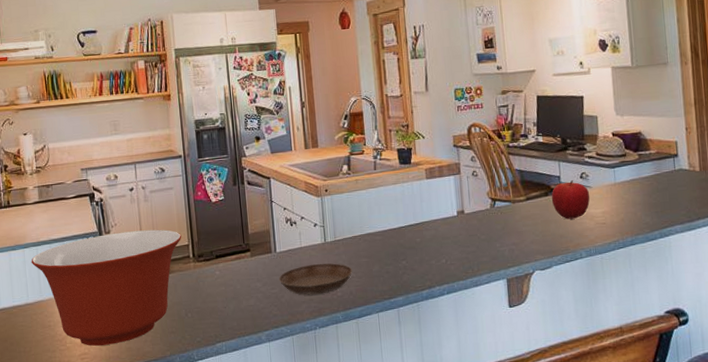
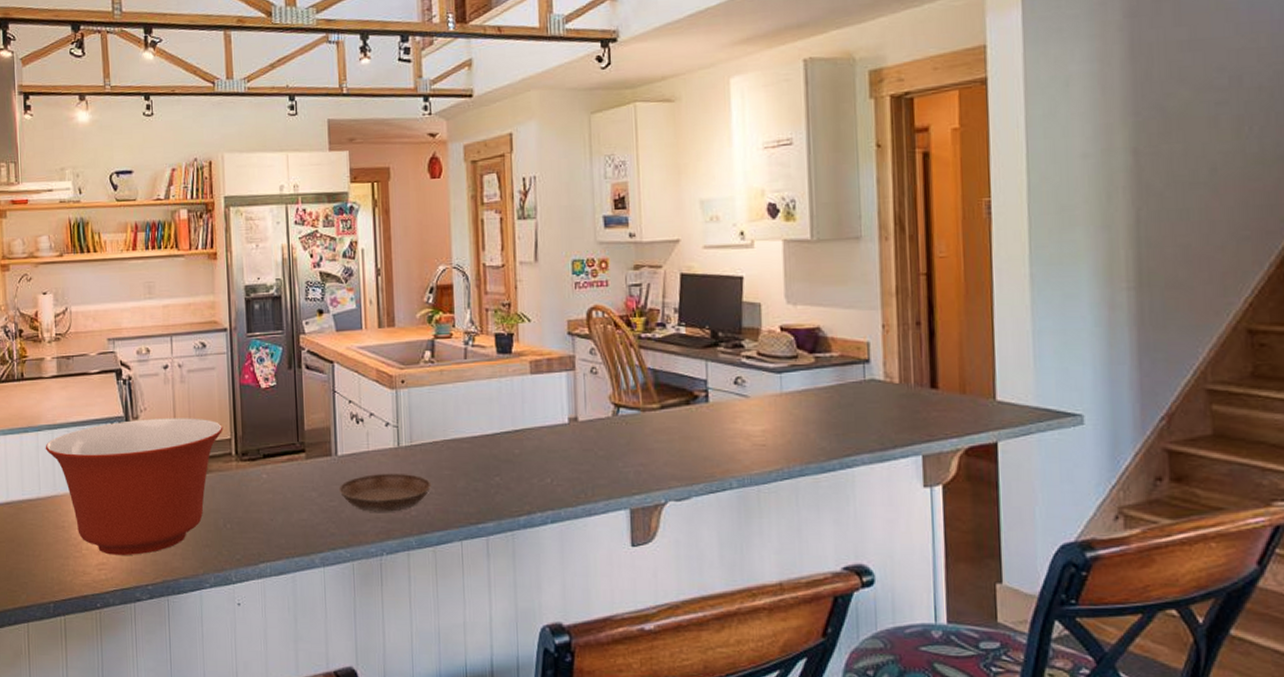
fruit: present [551,180,590,219] -> none [694,386,747,437]

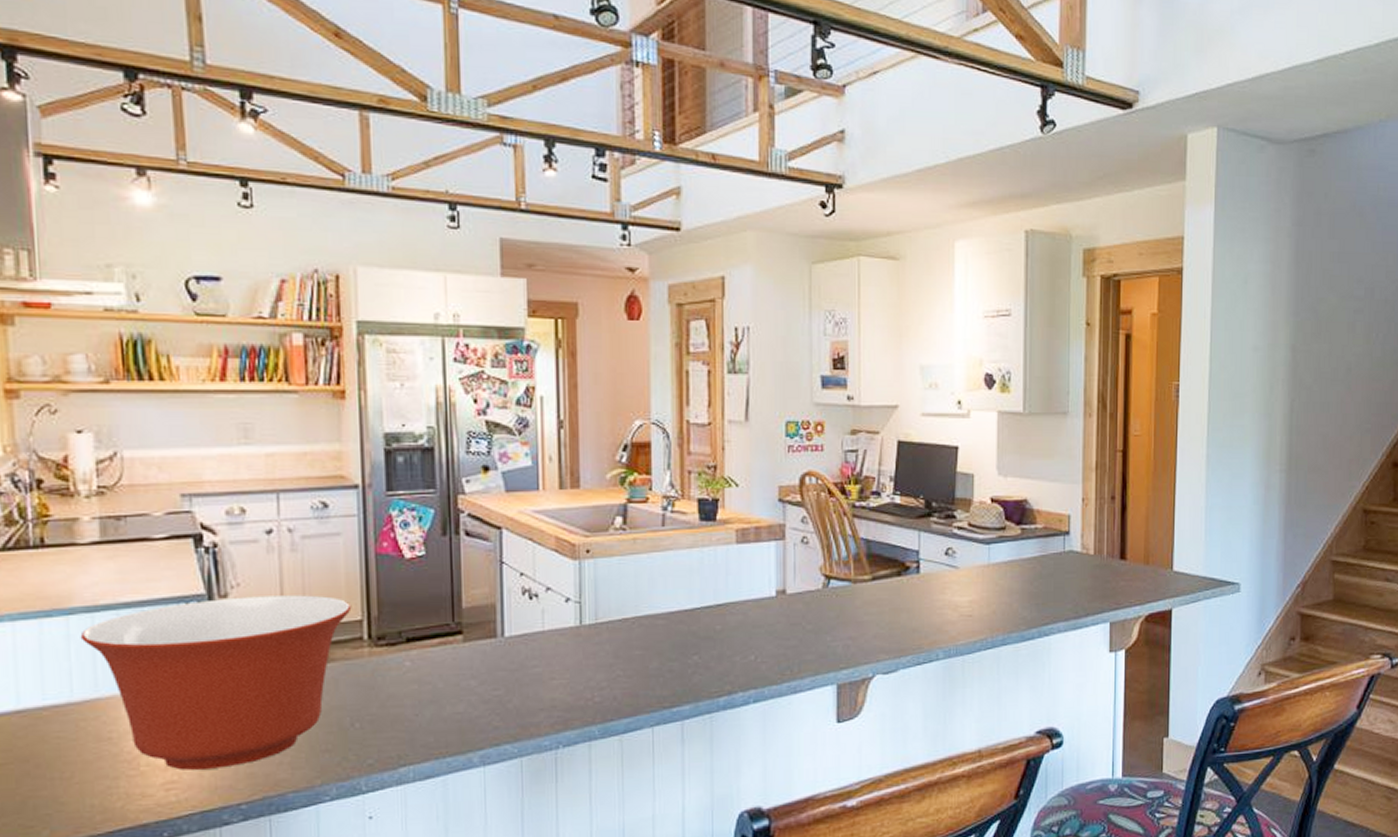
saucer: present [338,473,432,512] -> none [505,654,619,700]

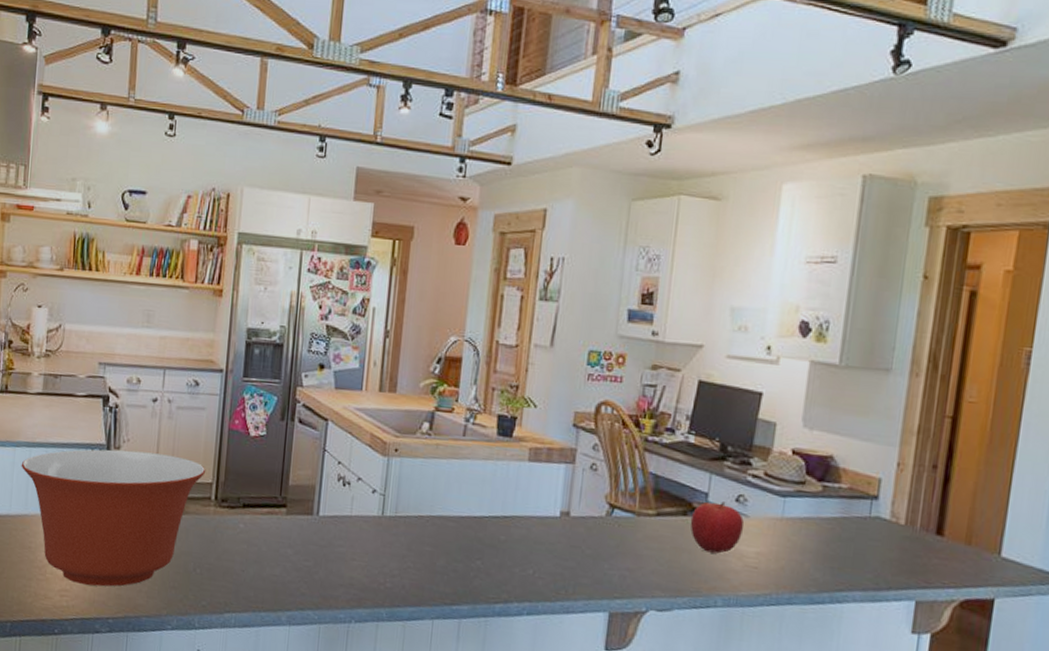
fruit: none [905,557,956,608] -> present [690,501,745,554]

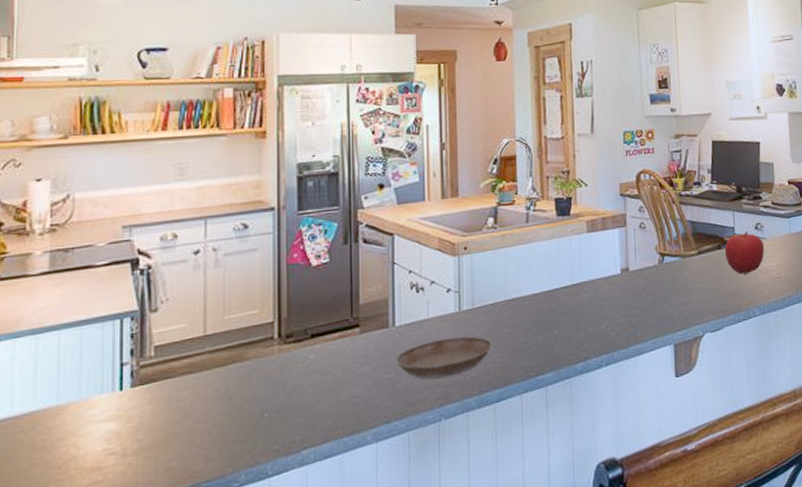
mixing bowl: present [21,449,206,587] -> none [24,303,265,471]
saucer: none [315,539,411,581] -> present [395,336,493,379]

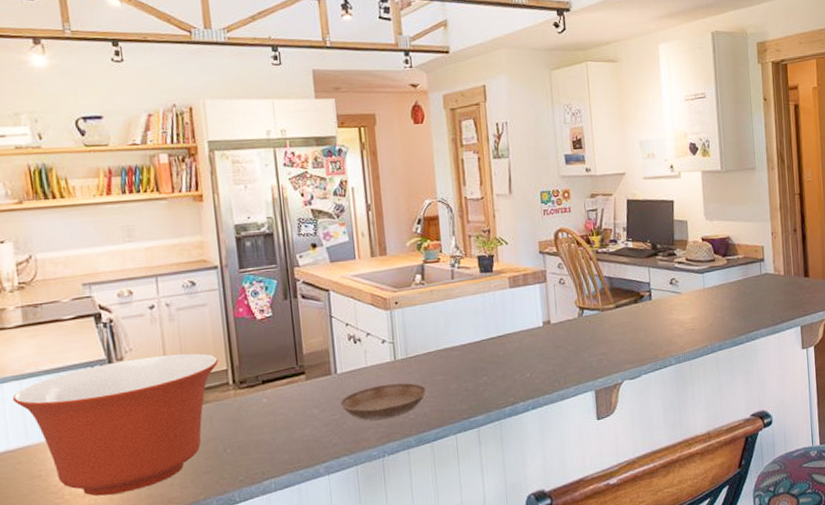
mixing bowl: none [24,303,265,471] -> present [12,353,219,497]
fruit: present [724,231,765,274] -> none [640,286,680,327]

